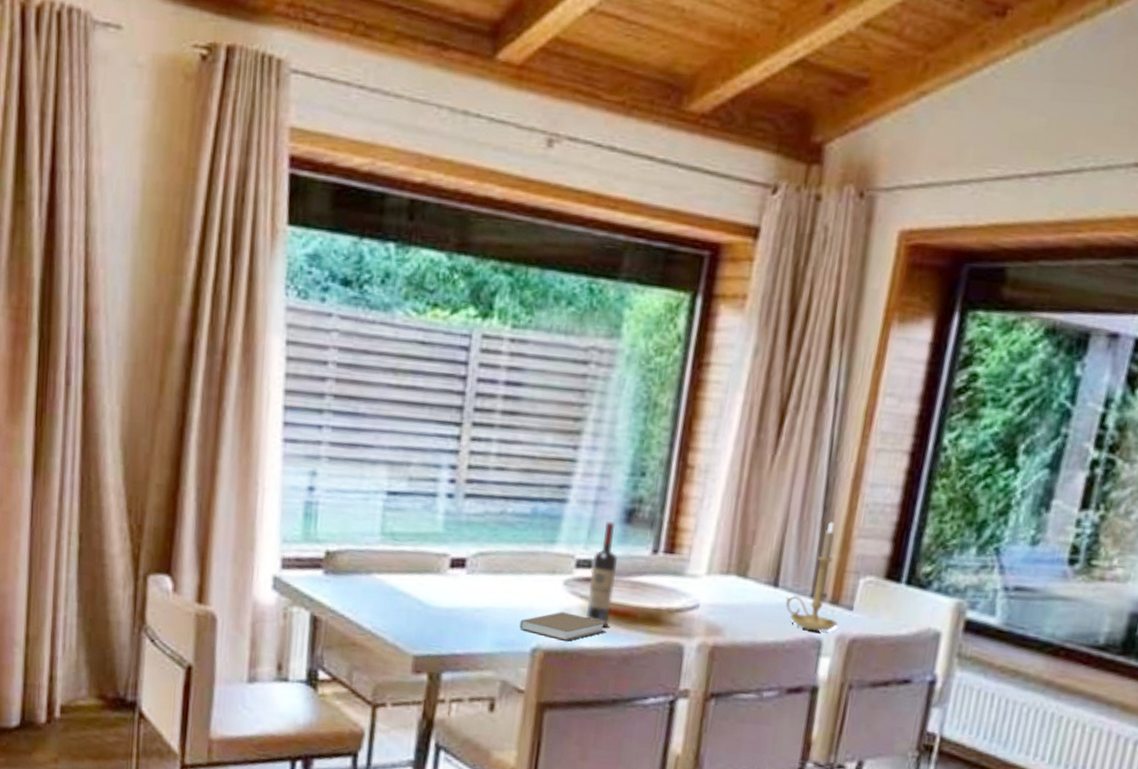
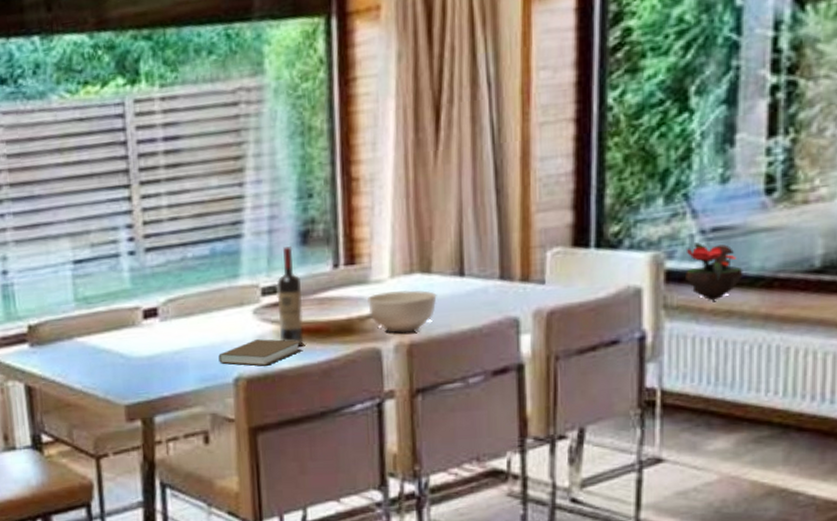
bowl: none [678,587,749,634] -> present [367,290,437,333]
candle holder: present [785,522,838,631] -> none [474,203,532,311]
potted flower: none [982,598,1036,658] -> present [686,242,743,301]

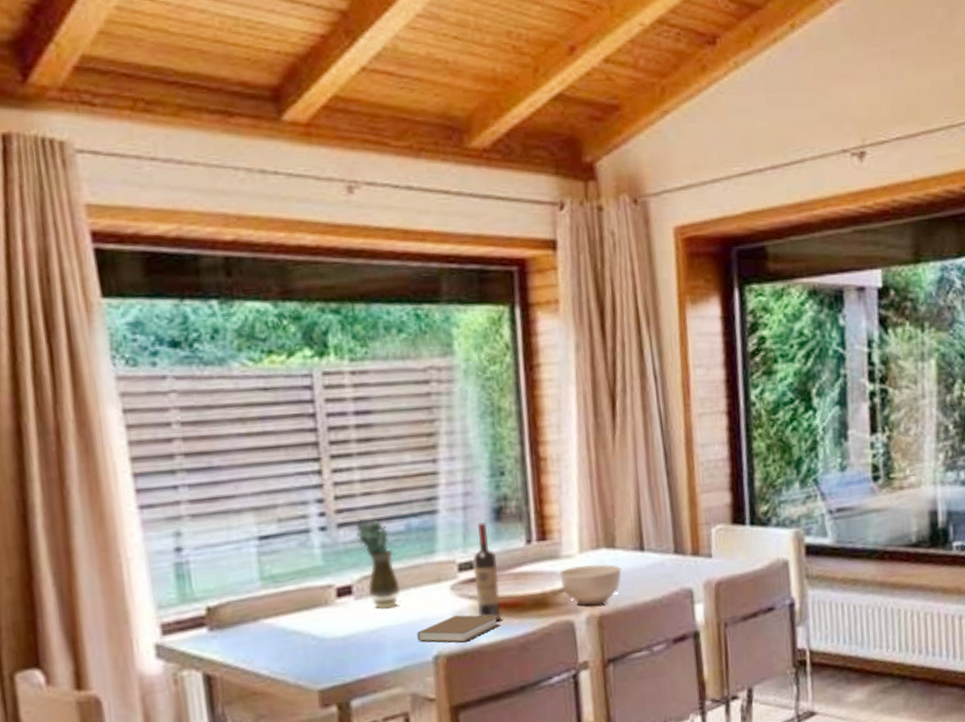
vase: none [162,242,204,331] -> present [355,517,401,609]
potted flower: present [686,242,743,301] -> none [820,521,863,571]

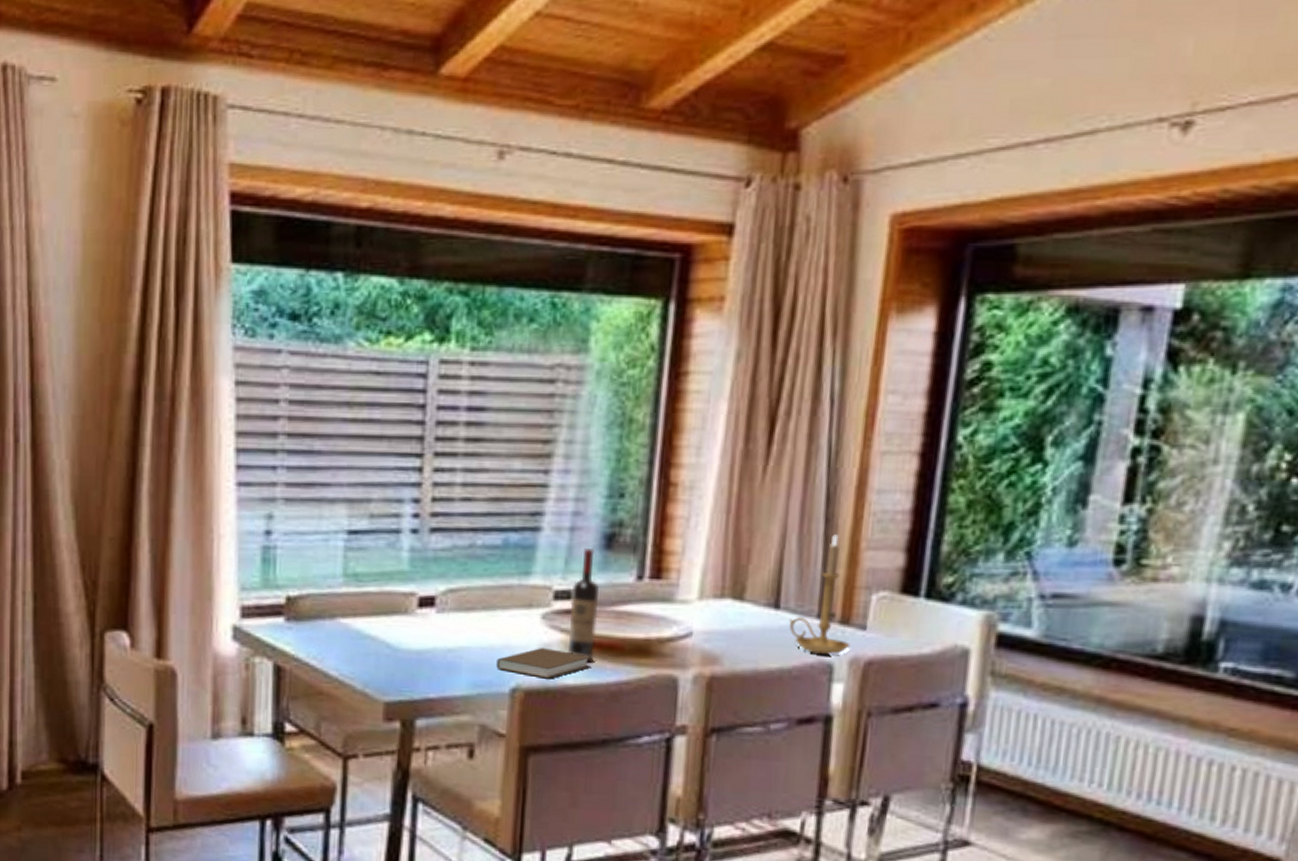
vase: present [355,517,401,609] -> none [449,524,487,628]
bowl: present [559,564,622,606] -> none [669,614,747,664]
candle holder: none [653,484,703,583] -> present [789,535,850,655]

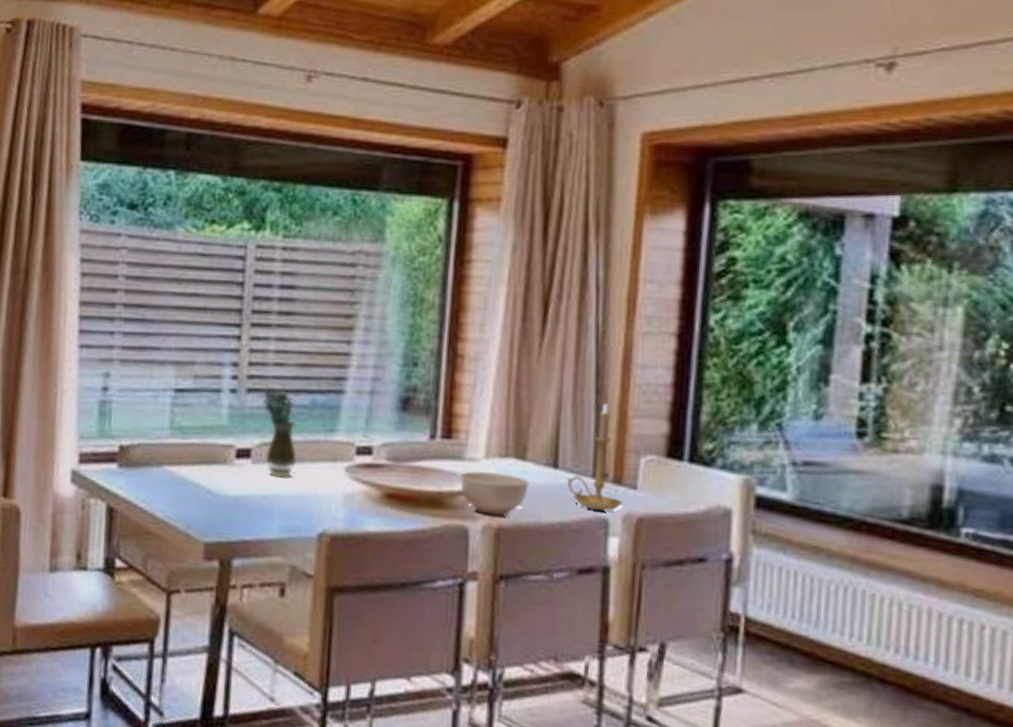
vase: none [449,524,487,628] -> present [263,385,297,478]
book: present [496,648,591,679] -> none [305,497,390,526]
wine bottle: present [567,549,599,663] -> none [368,410,396,512]
bowl: none [669,614,747,664] -> present [460,471,529,516]

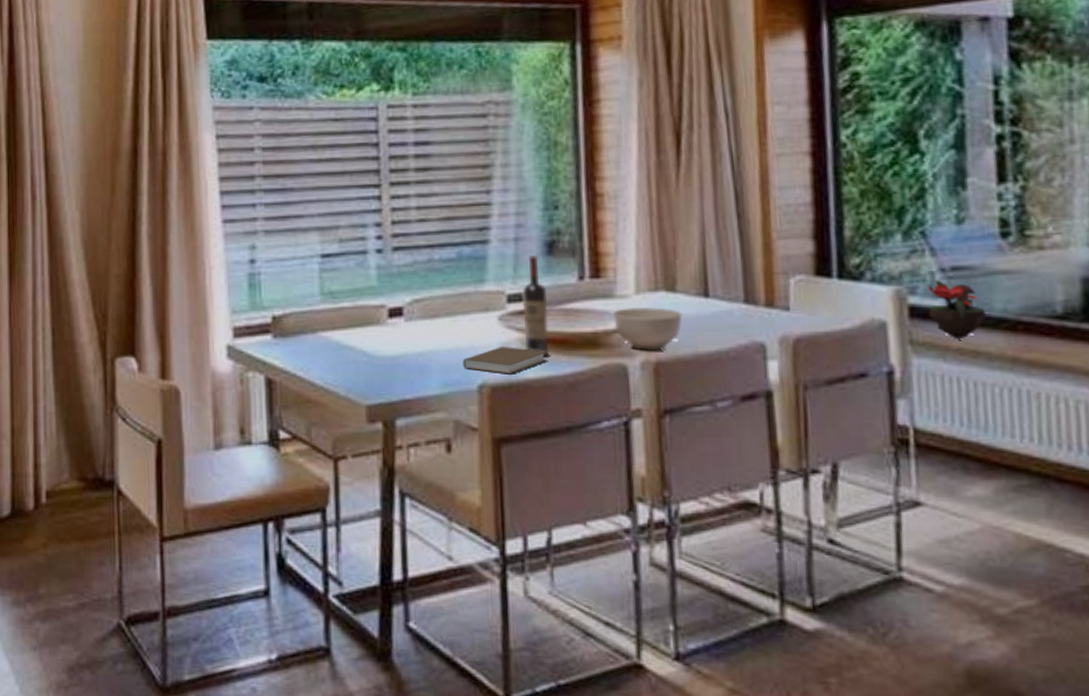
vase: present [263,385,297,478] -> none [409,242,449,333]
book: none [305,497,390,526] -> present [463,347,547,374]
wine bottle: none [368,410,396,512] -> present [522,256,549,357]
candle holder: present [567,403,623,511] -> none [719,228,778,335]
potted flower: none [775,473,832,534] -> present [928,280,987,340]

